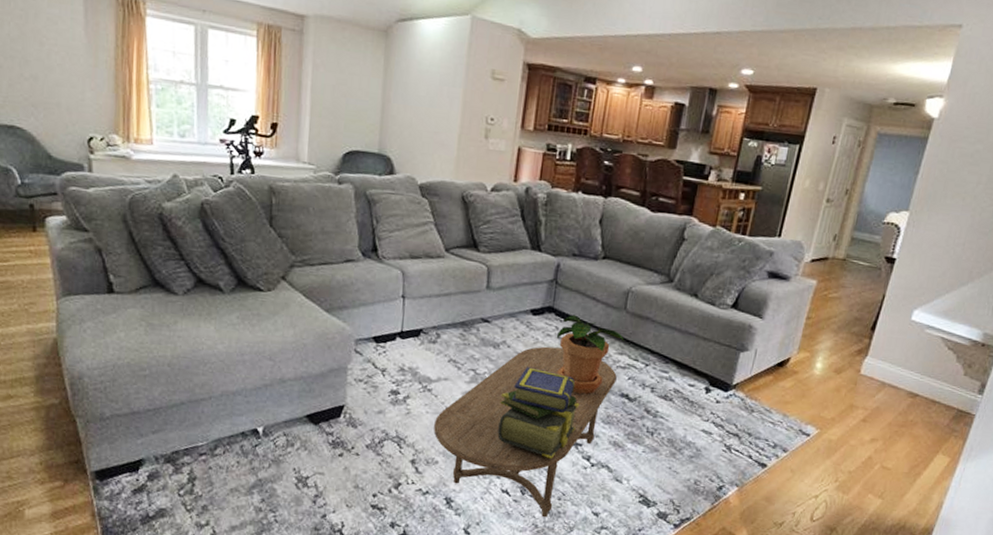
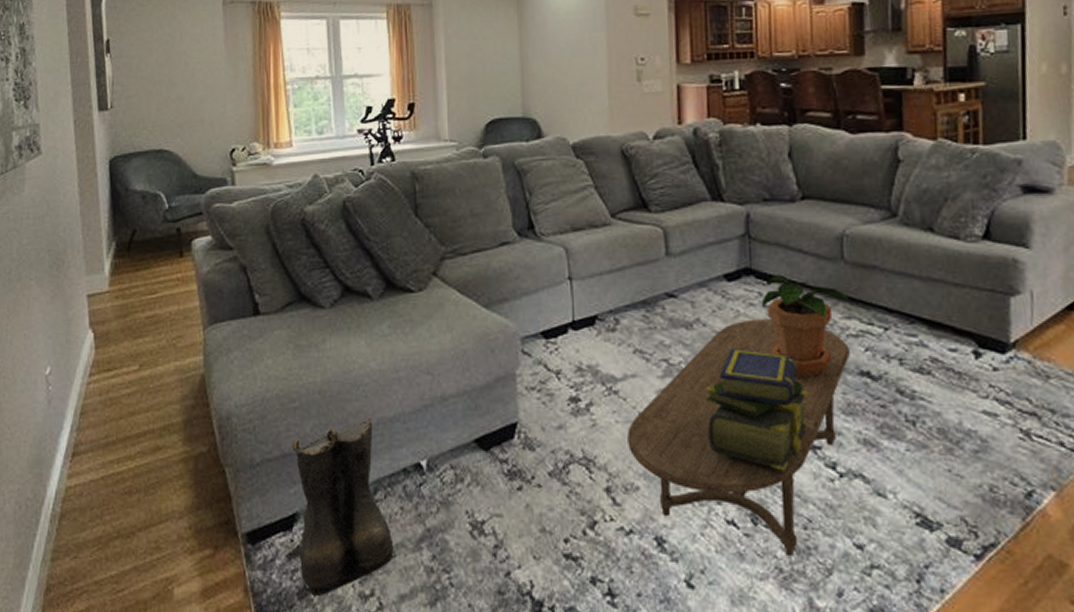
boots: none [140,387,231,524] -> present [292,415,397,597]

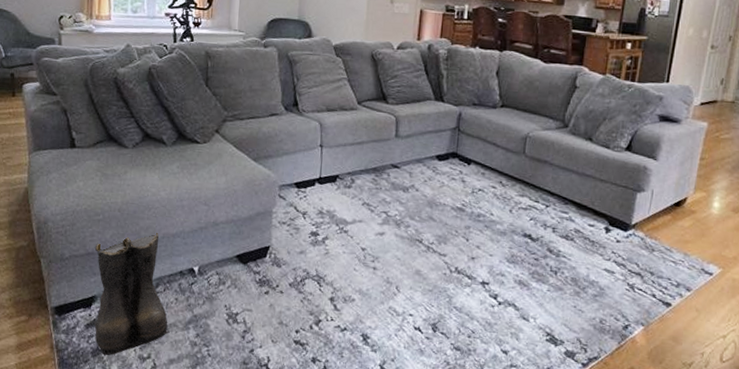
coffee table: present [627,319,850,557] -> none [350,189,519,355]
stack of books: present [704,349,809,471] -> none [409,209,485,297]
potted plant: present [762,274,849,378] -> none [461,159,524,235]

